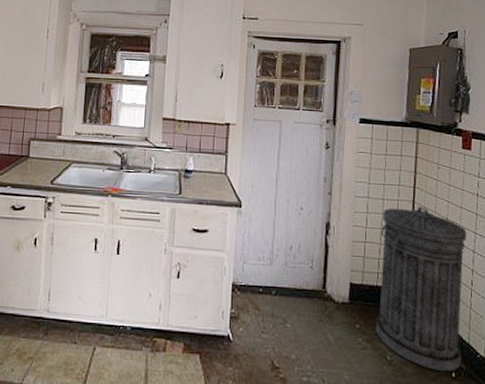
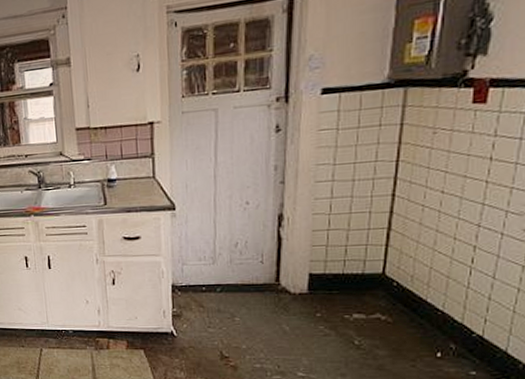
trash can: present [376,206,467,372] -> none [341,182,470,353]

